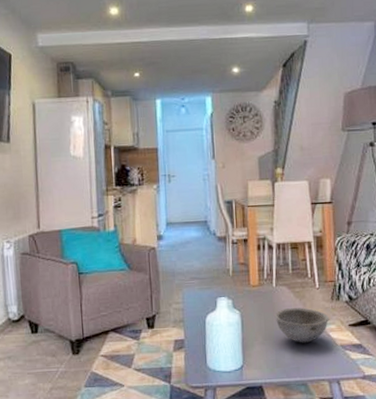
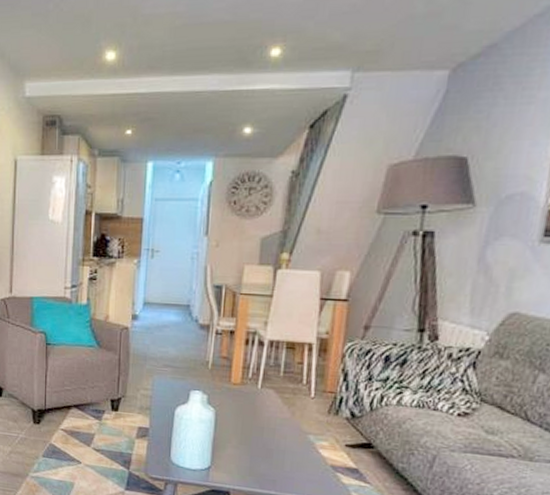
bowl: present [274,308,330,343] -> none [255,414,322,456]

